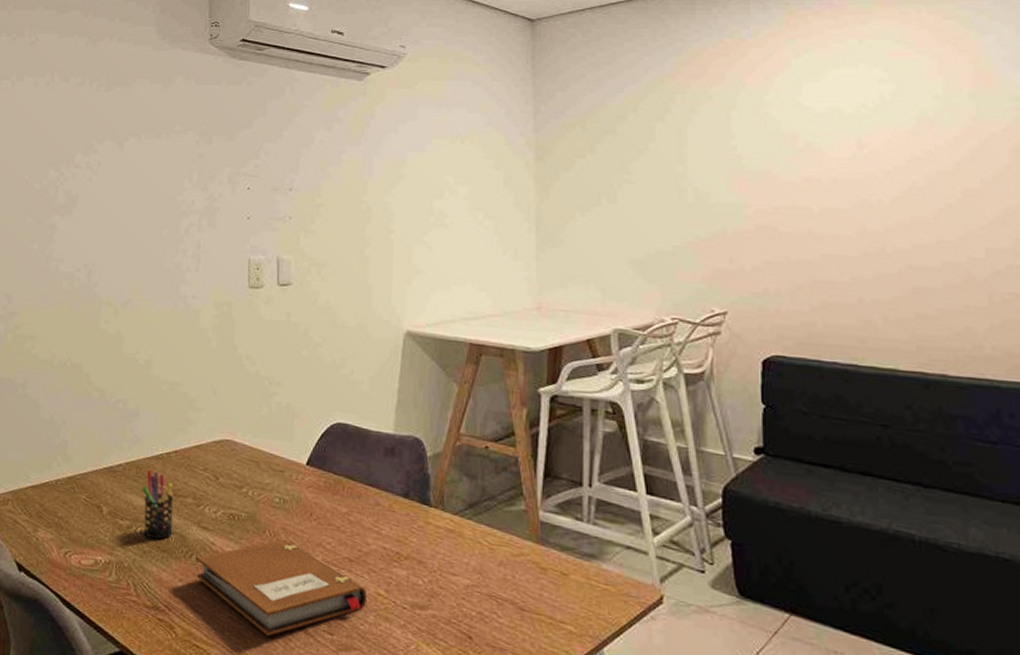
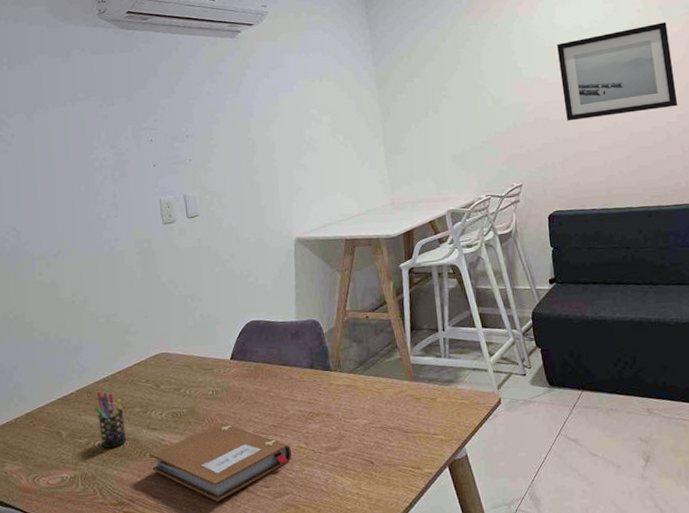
wall art: none [800,117,990,238] -> present [557,22,678,121]

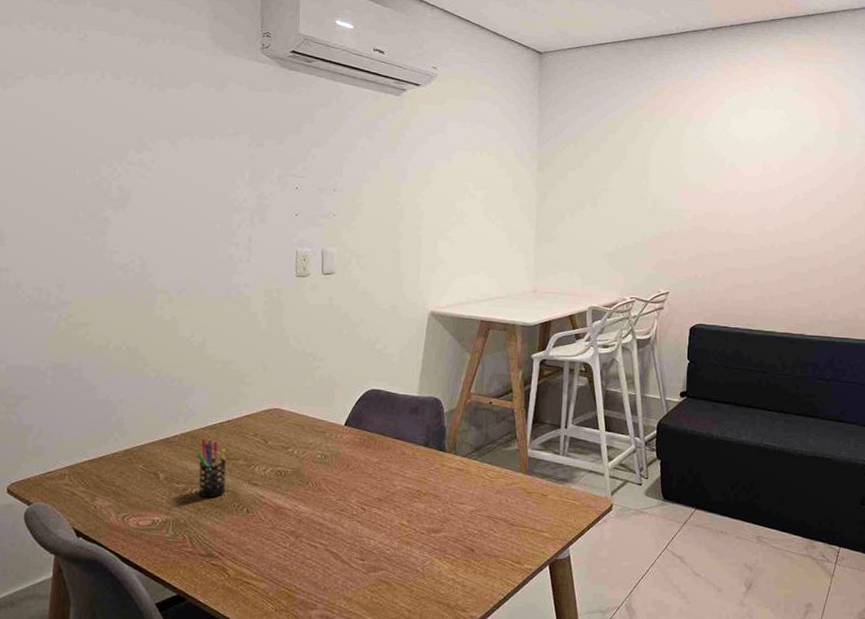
notebook: present [151,422,291,502] -> none [247,487,392,568]
wall art: present [557,22,678,121] -> none [724,149,841,237]

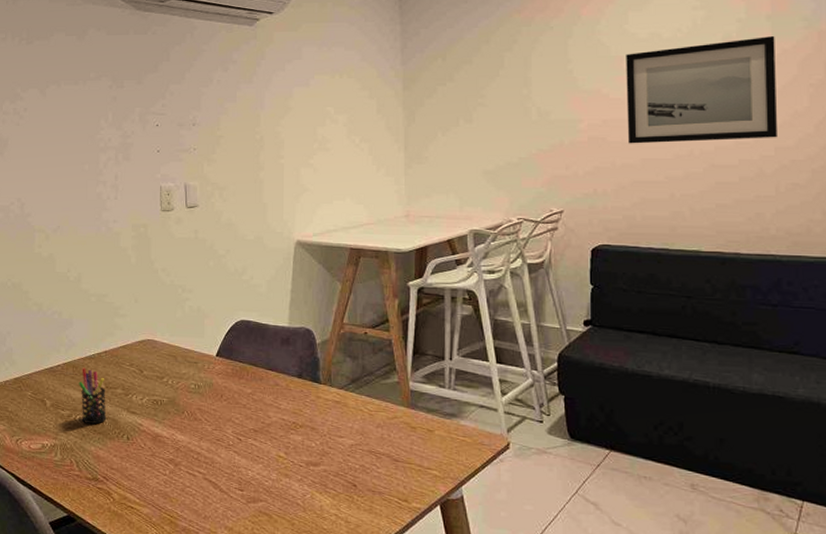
wall art: none [724,149,841,237] -> present [626,36,779,144]

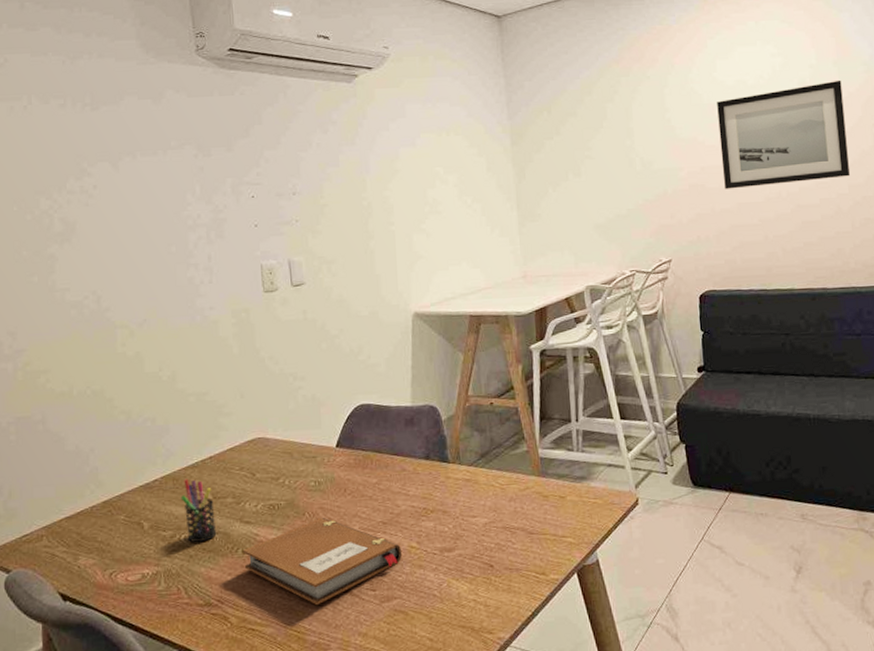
notebook: none [128,417,269,496] -> present [243,517,401,606]

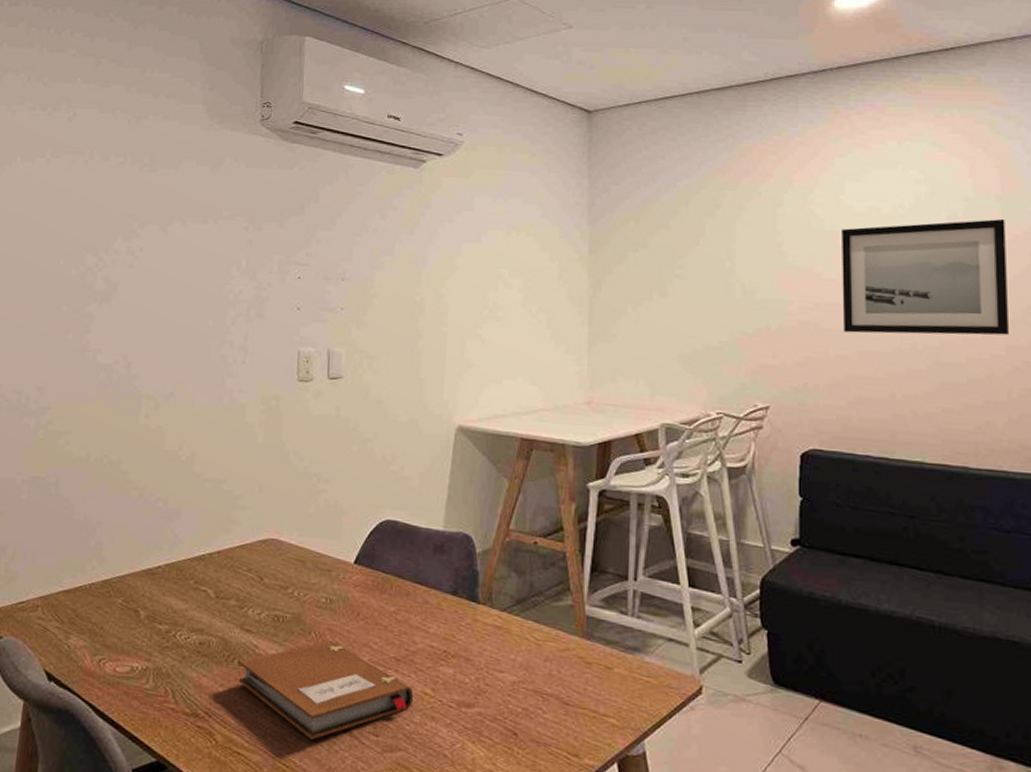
pen holder: present [180,478,217,543] -> none [181,570,216,644]

